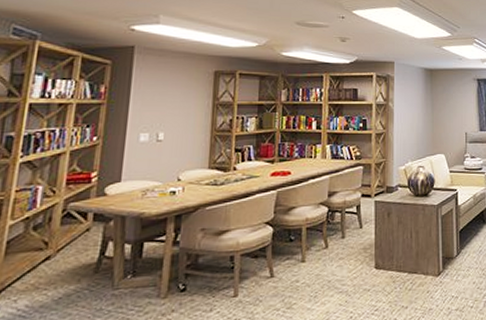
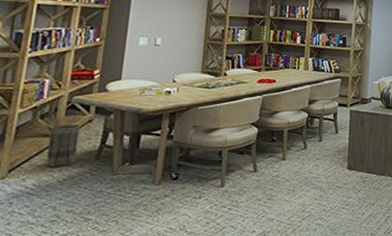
basket: none [40,234,77,286] -> present [46,124,80,168]

